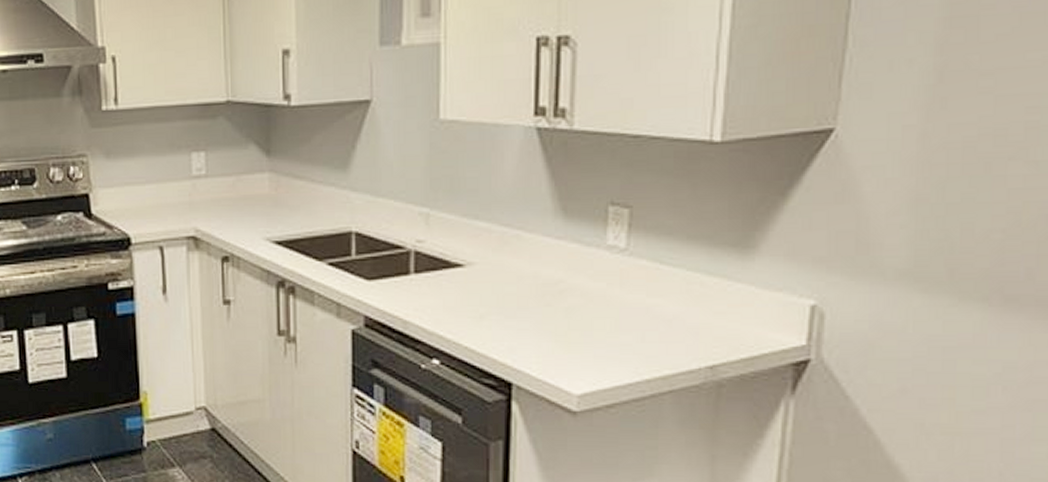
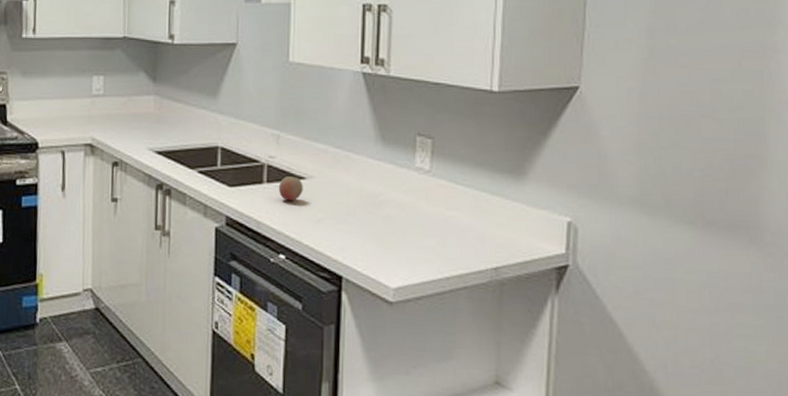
fruit: none [429,264,461,294] -> present [278,176,303,201]

